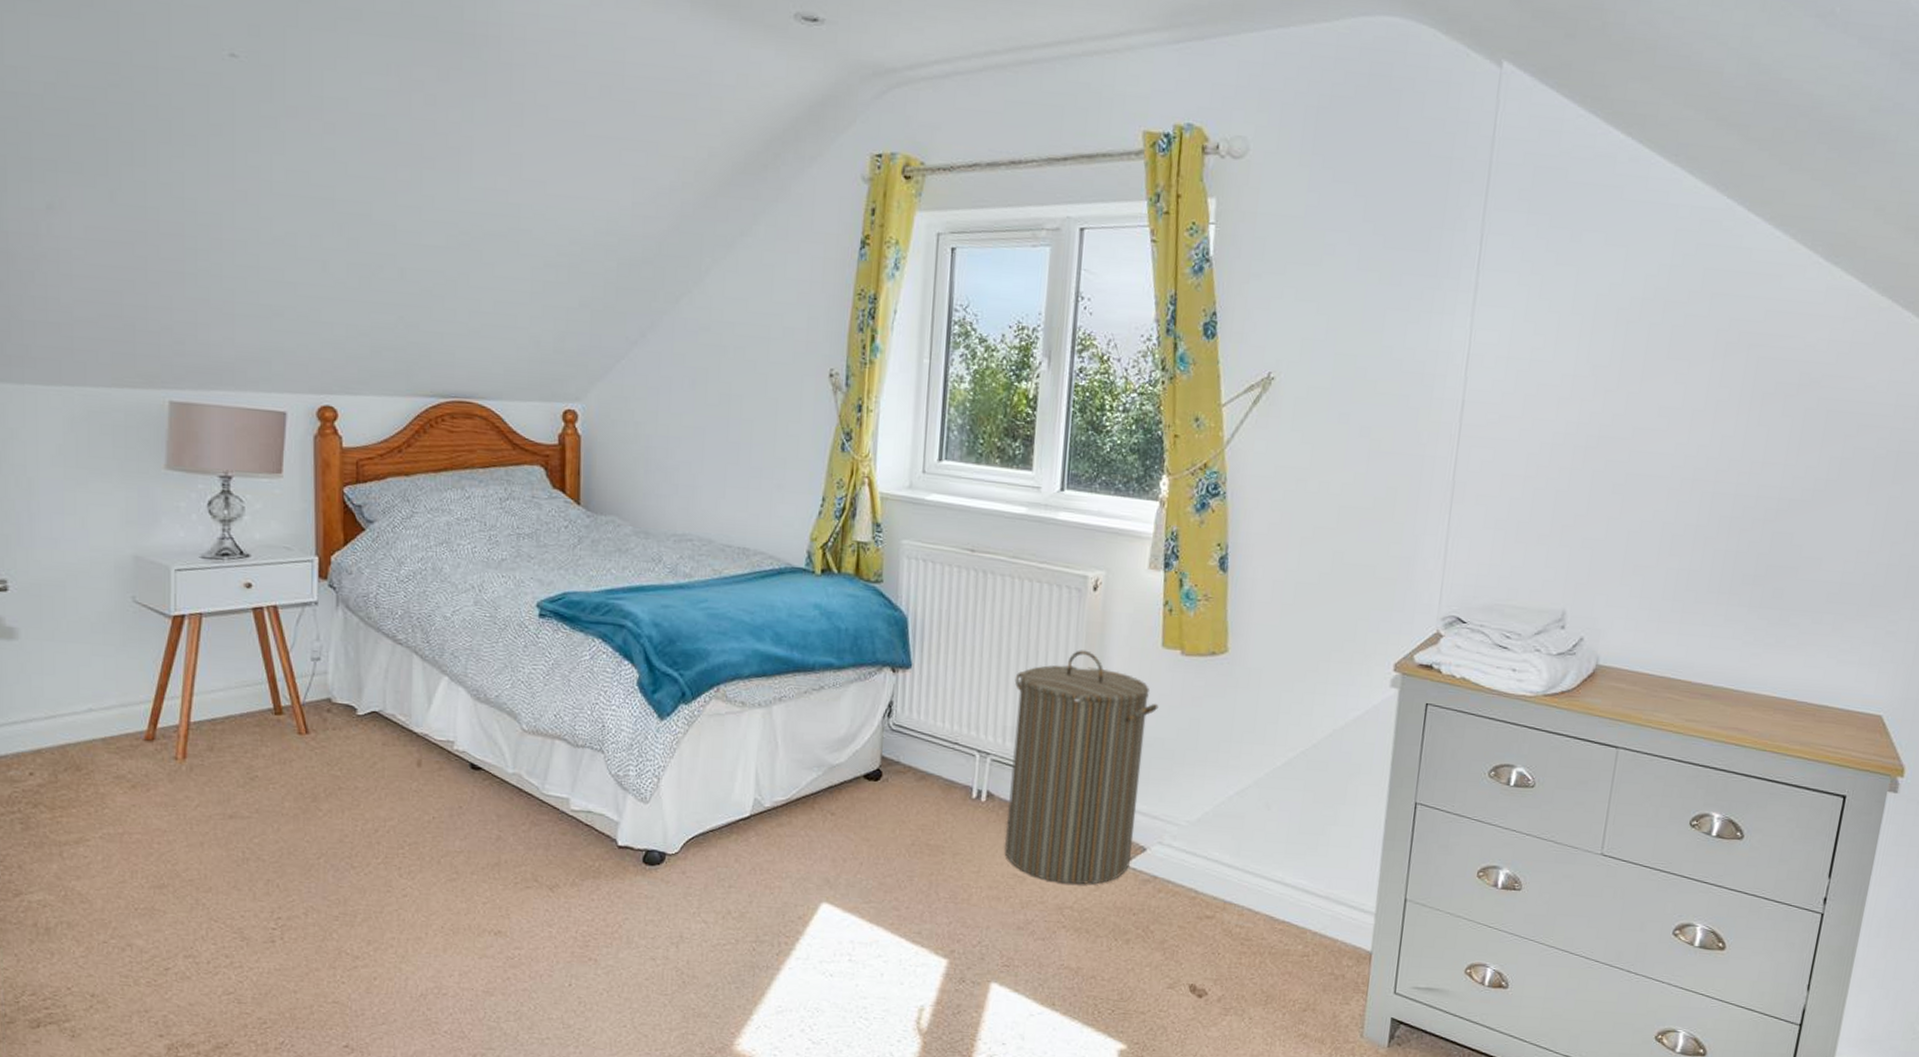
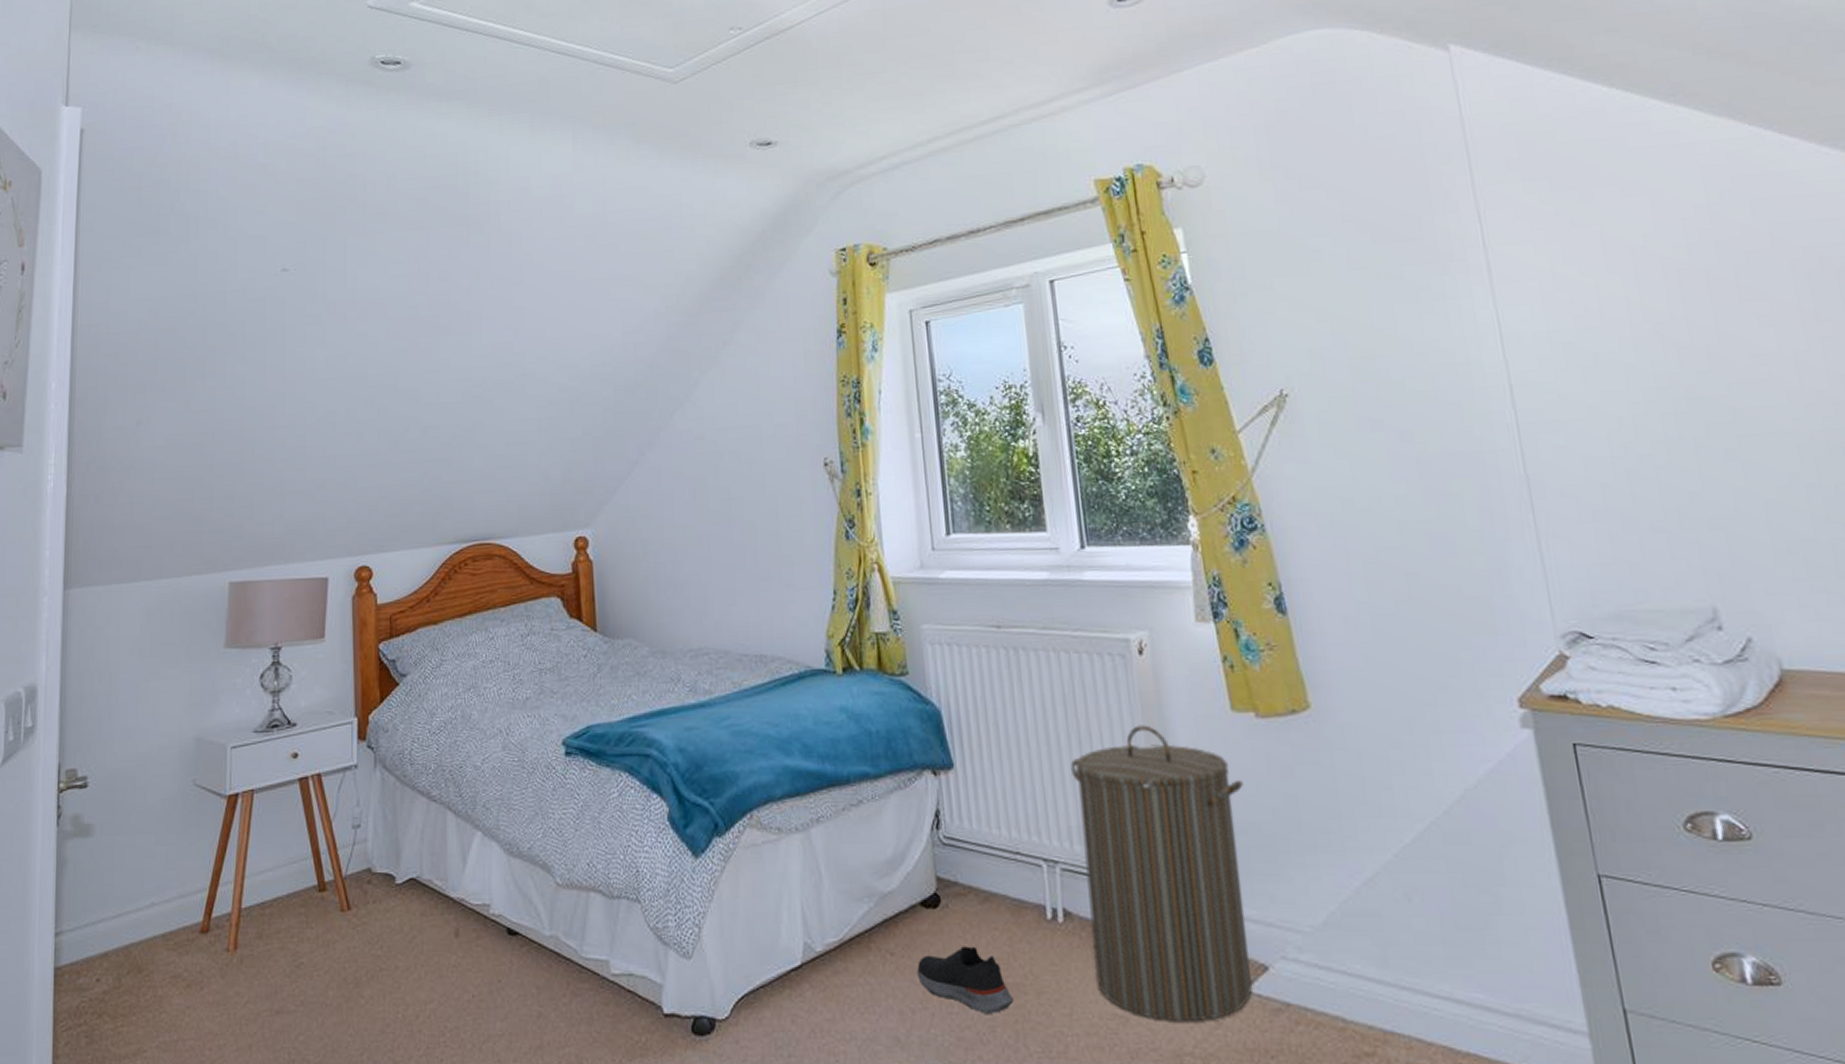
shoe: none [852,813,933,867] -> present [917,946,1015,1013]

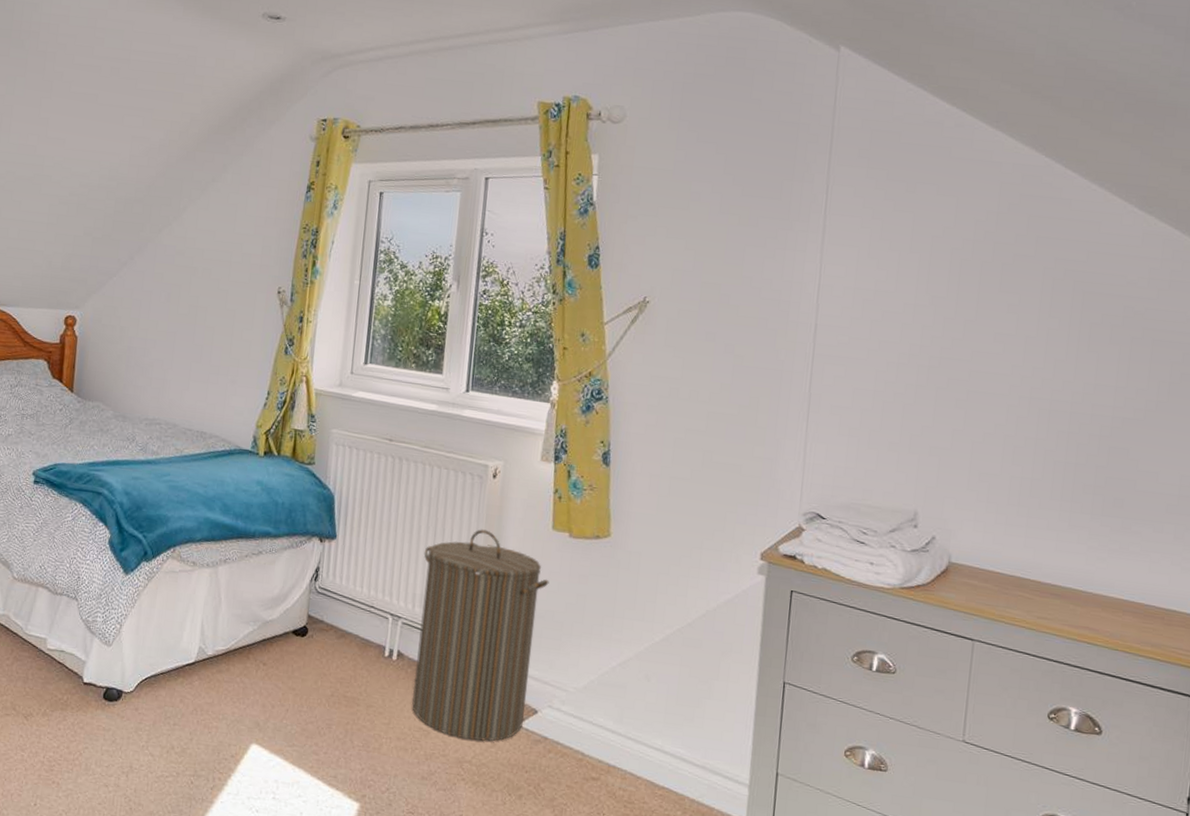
shoe: present [917,946,1015,1013] -> none [280,666,349,716]

